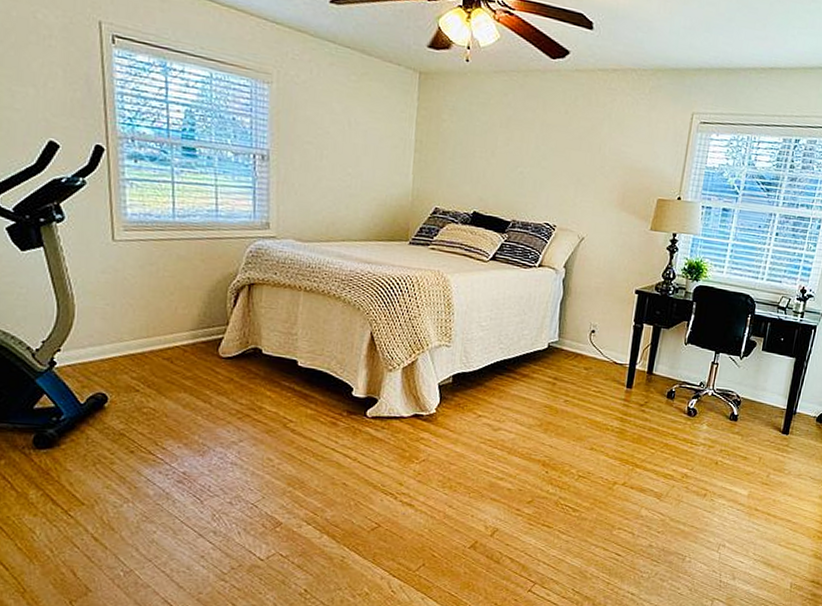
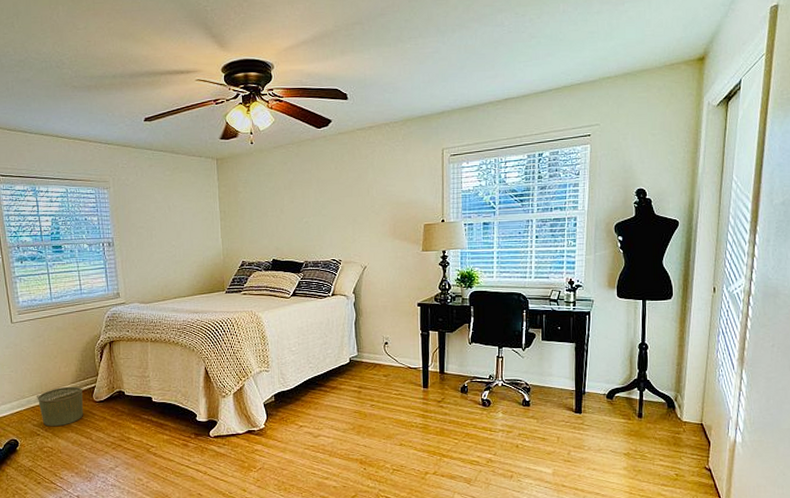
basket: none [140,333,207,384] -> present [37,386,84,427]

